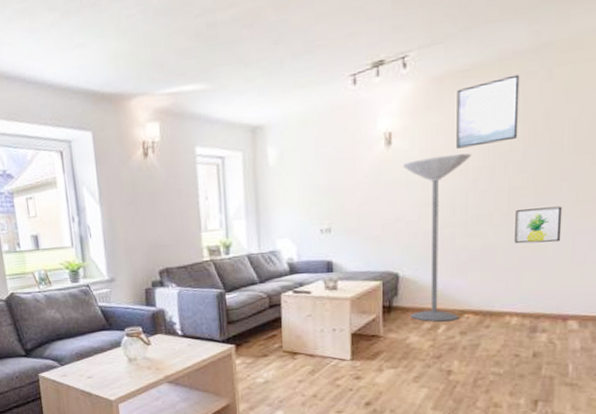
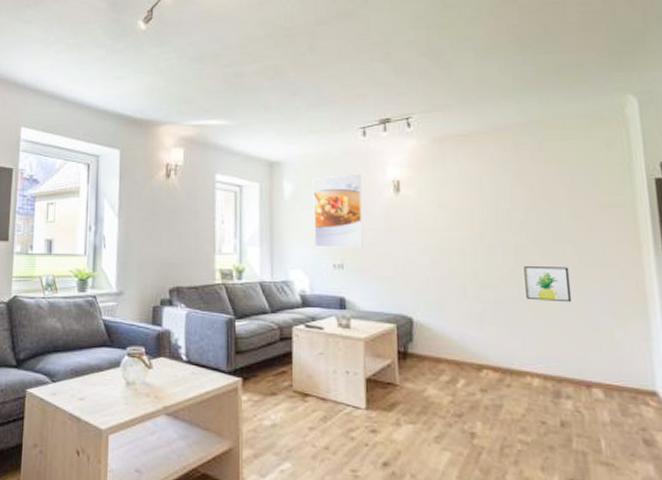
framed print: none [298,129,352,214] -> present [312,173,364,248]
floor lamp: present [402,153,471,322] -> none [411,208,478,376]
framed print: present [456,74,520,149] -> none [458,143,518,202]

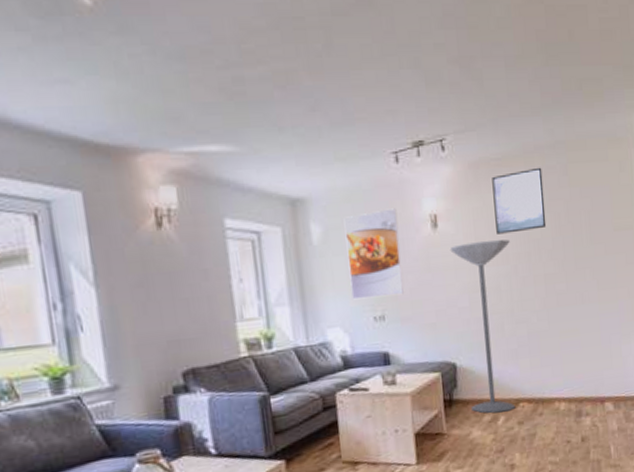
floor lamp: none [411,208,478,376] -> present [450,239,516,414]
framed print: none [458,143,518,202] -> present [492,167,547,234]
wall art: present [524,266,572,303] -> none [552,292,591,329]

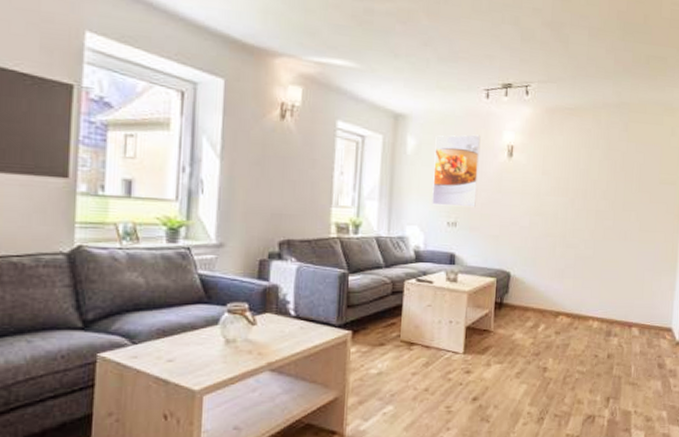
floor lamp: present [450,239,516,414] -> none [518,173,571,321]
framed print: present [492,167,547,234] -> none [561,121,607,172]

